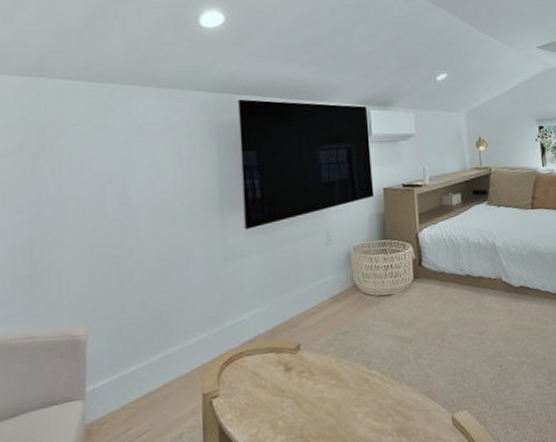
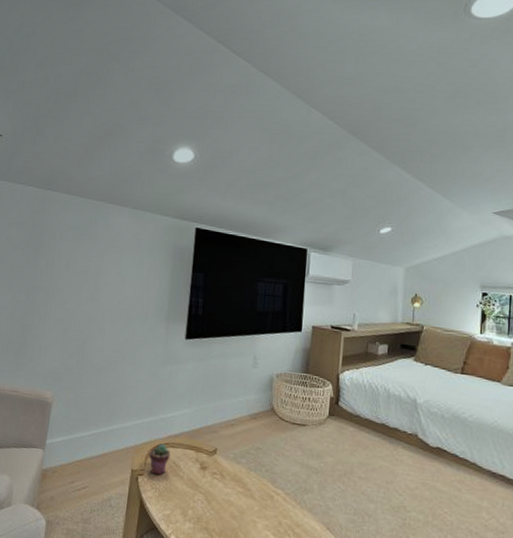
potted succulent: none [222,354,248,393] -> present [149,443,171,476]

